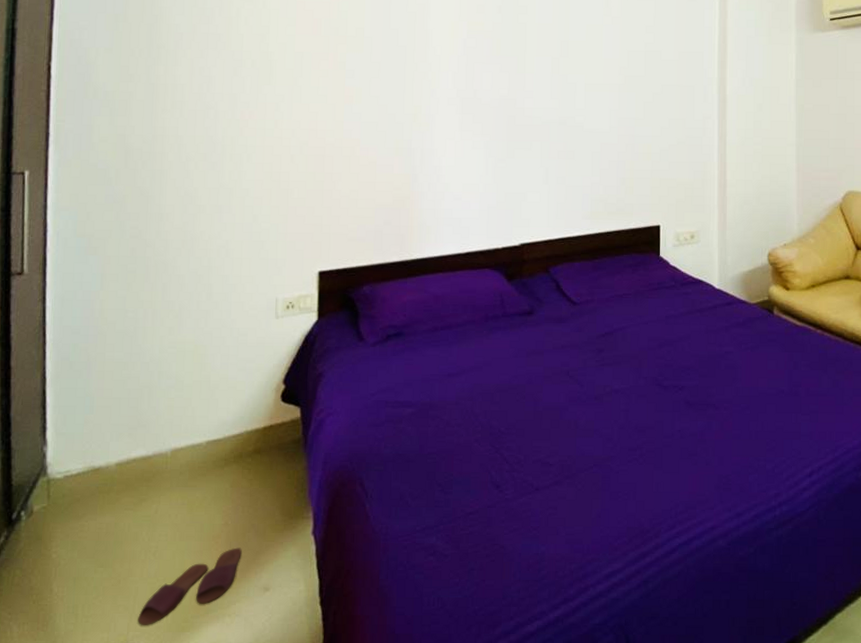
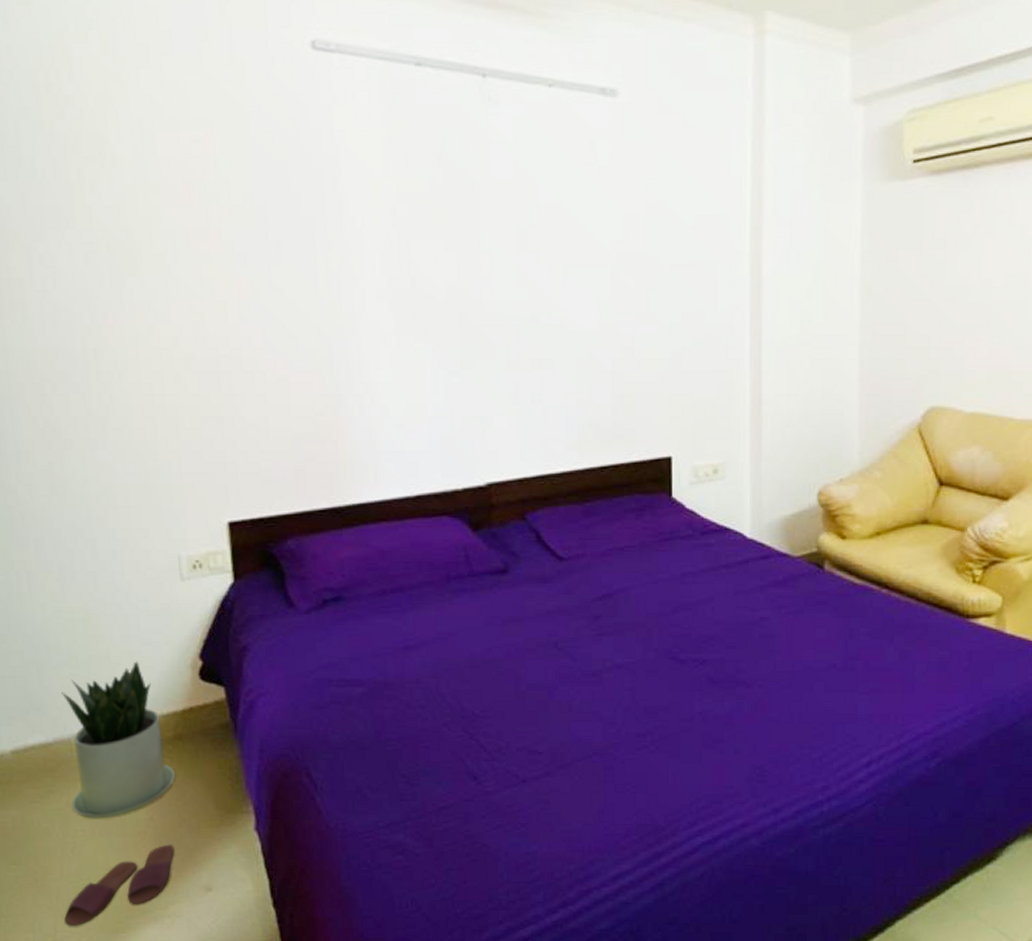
planter: none [160,385,251,524] -> present [61,661,176,819]

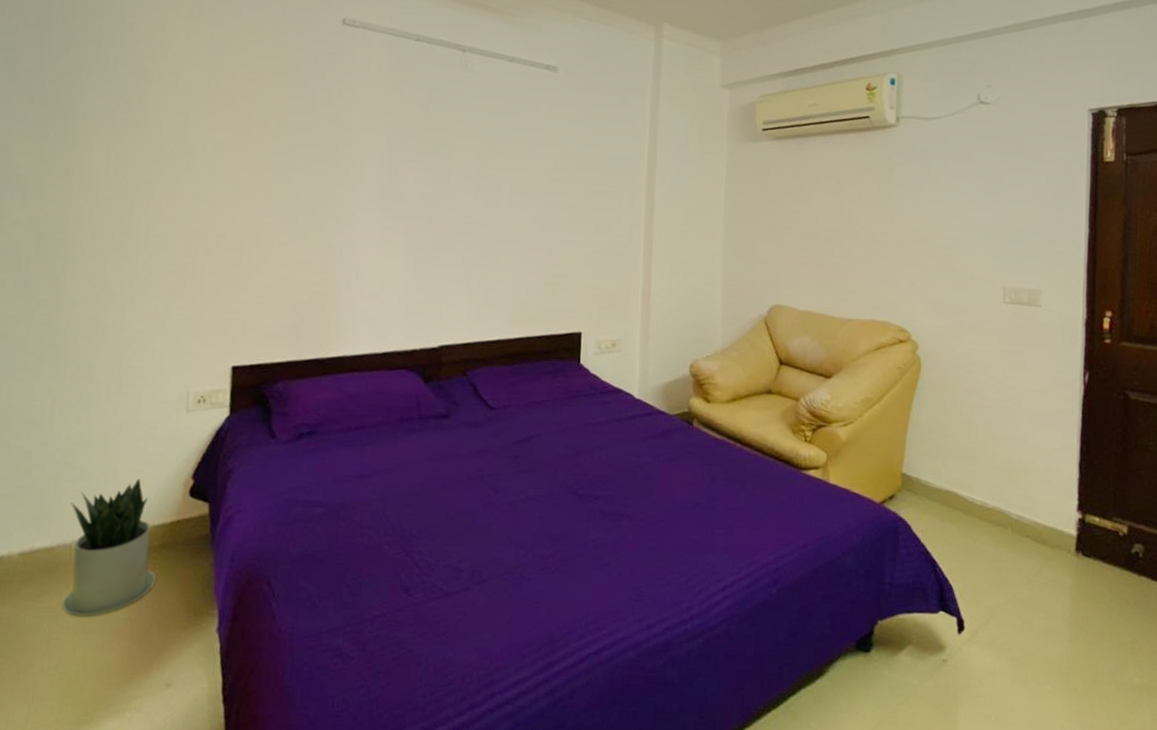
slippers: present [64,844,174,926] -> none [36,642,145,718]

